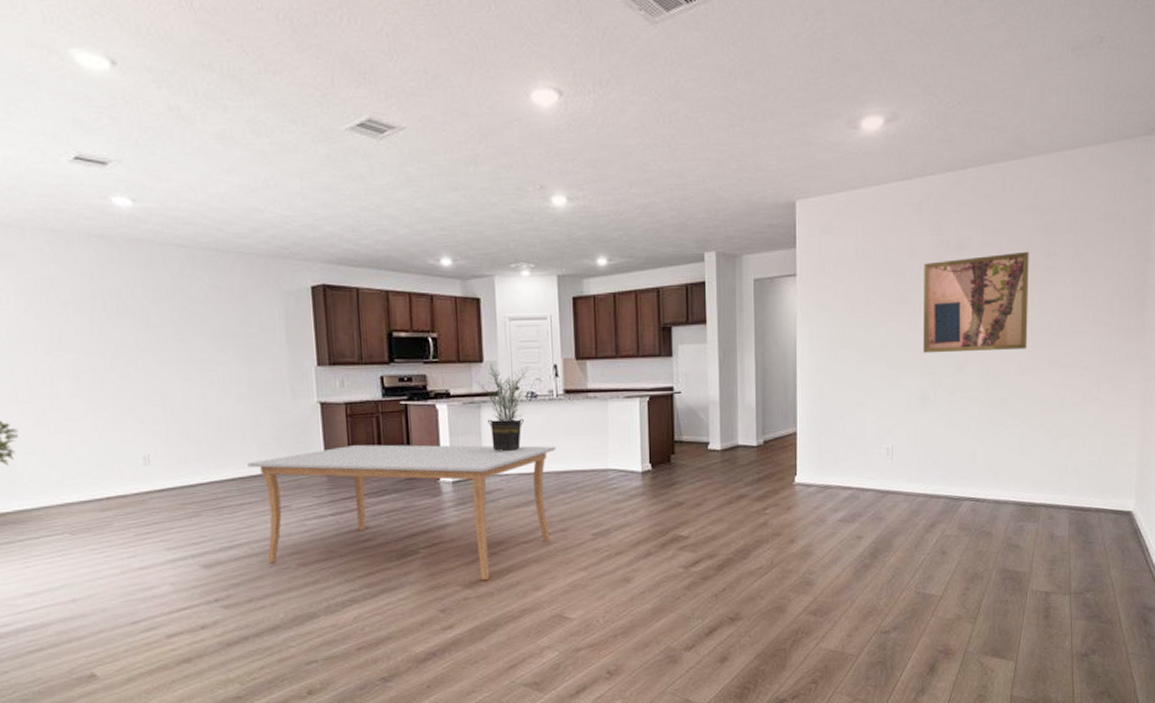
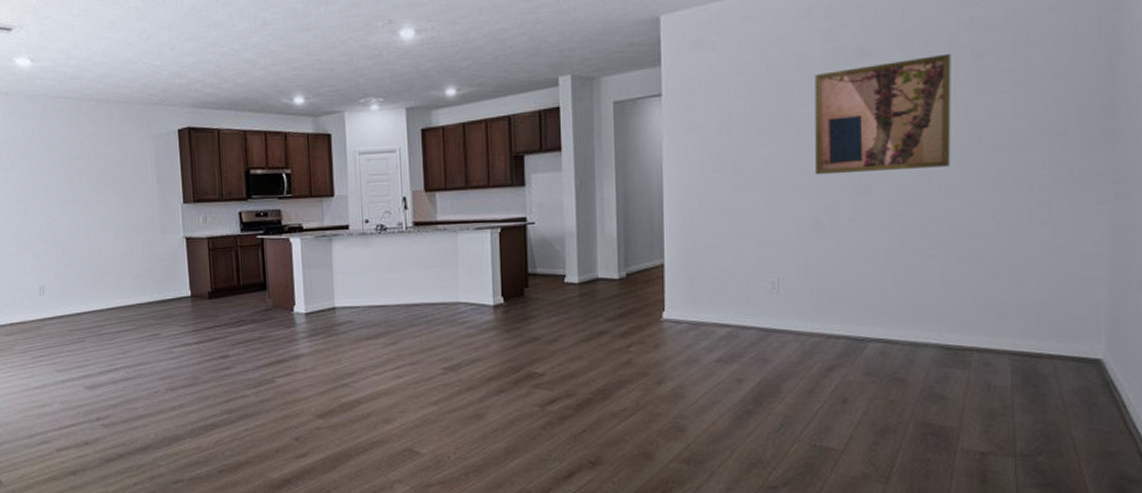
dining table: present [246,444,556,581] -> none [123,276,406,412]
potted plant: present [476,363,530,451] -> none [327,197,379,283]

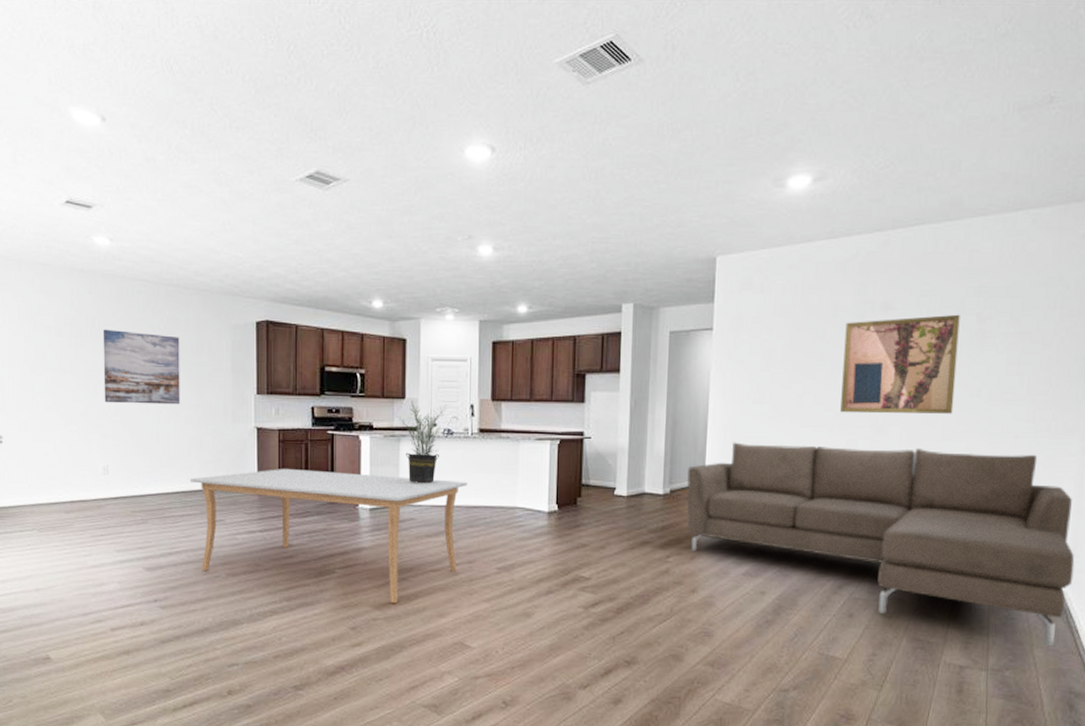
wall art: none [29,149,109,224] -> present [102,329,180,405]
dining table: none [123,276,406,412] -> present [189,468,468,604]
potted plant: none [327,197,379,283] -> present [397,400,448,483]
sofa: none [643,205,1116,426] -> present [686,442,1075,647]

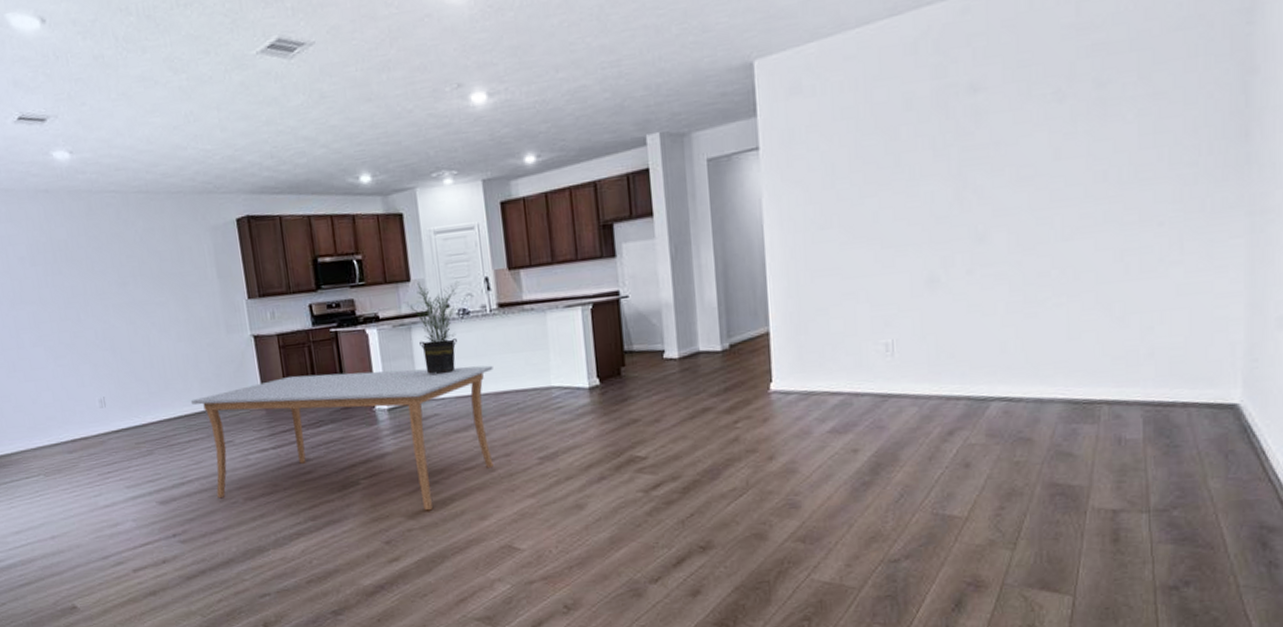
wall art: present [102,329,180,405] -> none [77,248,169,331]
sofa: present [686,442,1075,647] -> none [747,242,1253,476]
wall art: present [840,314,960,414] -> none [924,83,1073,226]

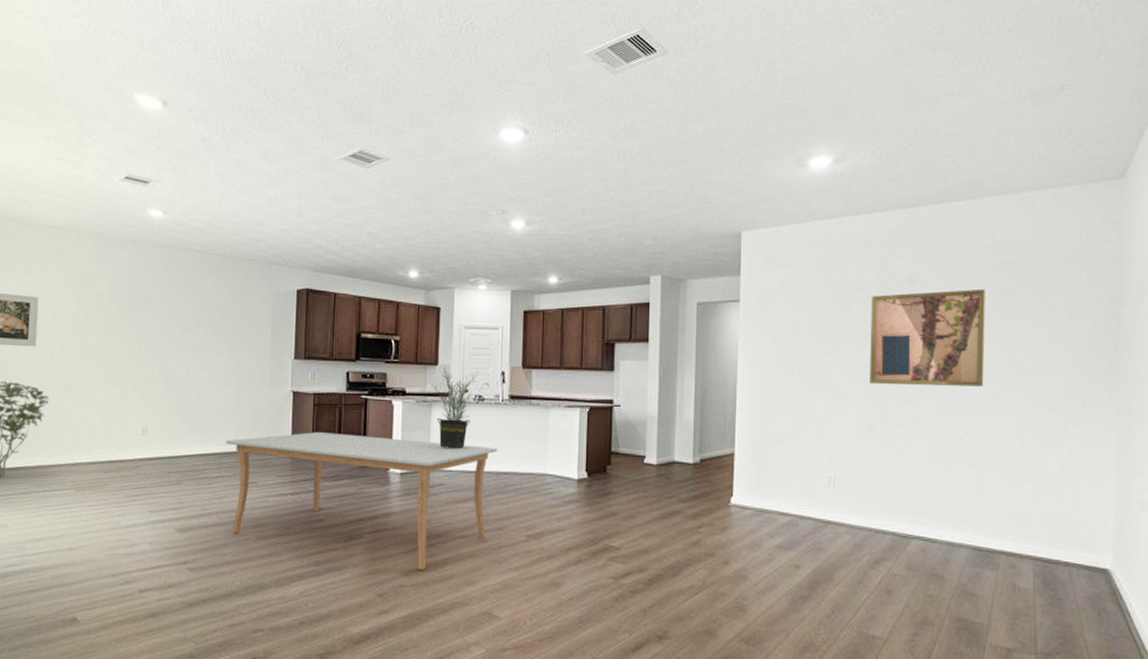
wall art: none [924,83,1073,226] -> present [870,288,985,387]

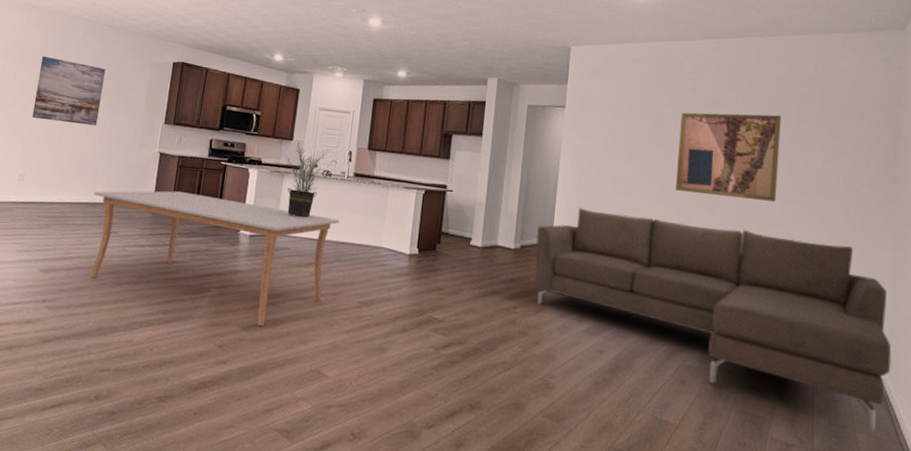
wall art: none [148,295,223,368] -> present [32,56,106,126]
sofa: none [716,412,1121,631] -> present [534,207,892,434]

